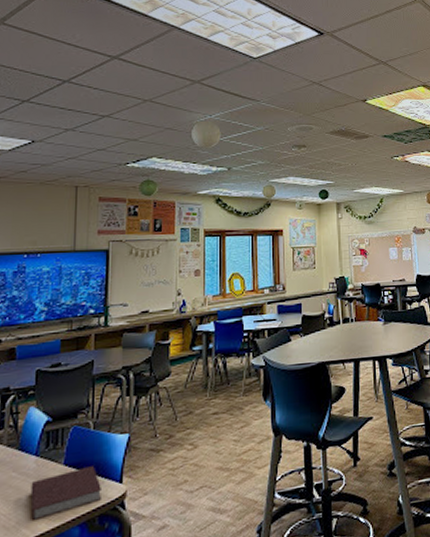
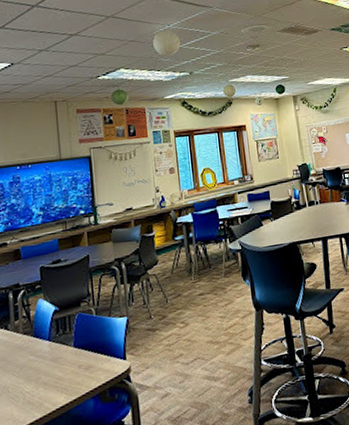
notebook: present [30,466,103,522] -> none [47,346,110,397]

